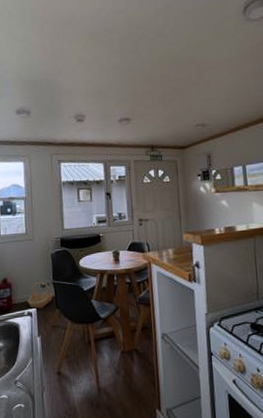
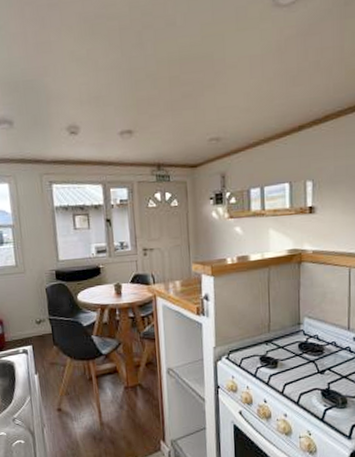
basket: present [28,282,54,309] -> none [22,318,51,346]

